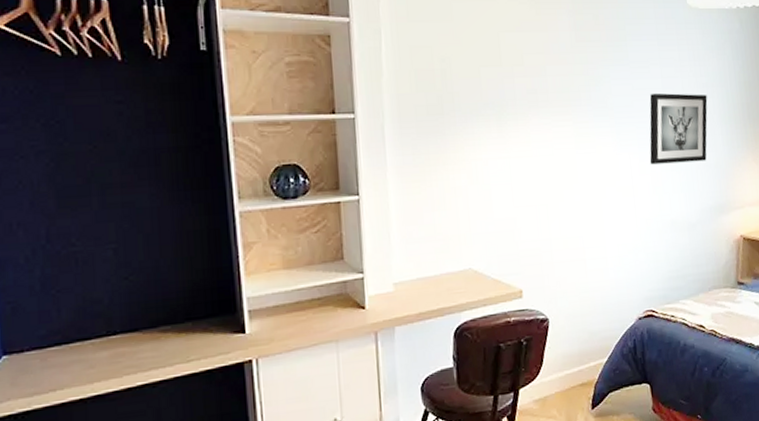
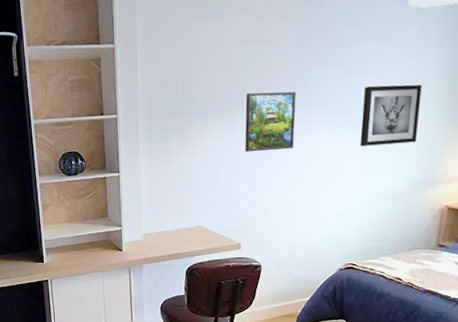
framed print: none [520,93,579,170] -> present [245,91,296,153]

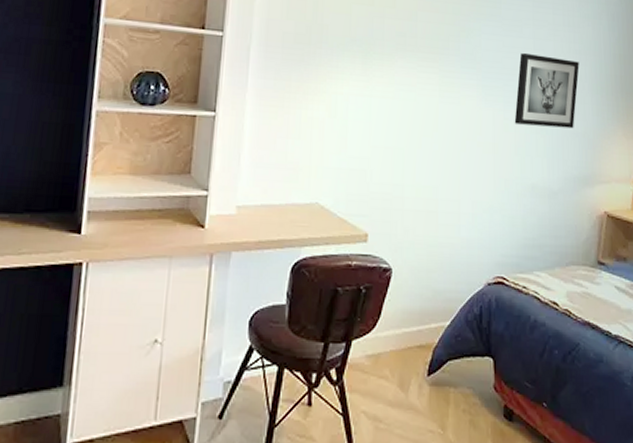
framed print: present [245,91,296,153] -> none [383,35,446,114]

